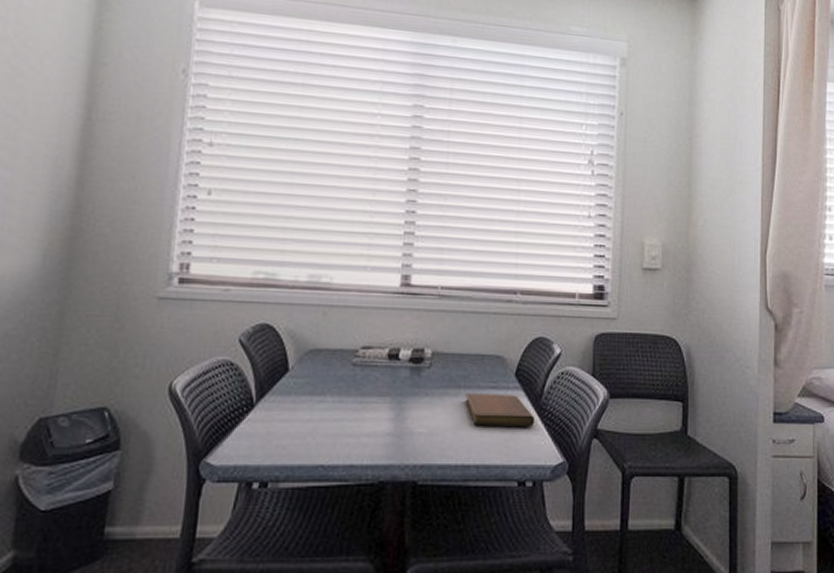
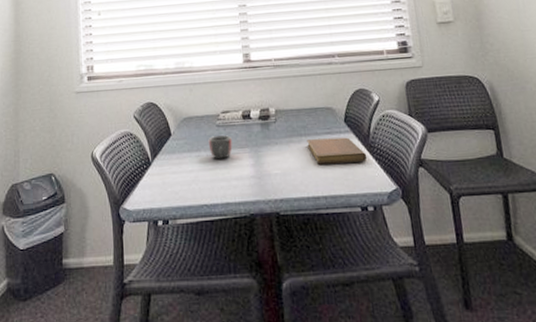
mug: none [337,377,370,408] -> present [208,135,233,160]

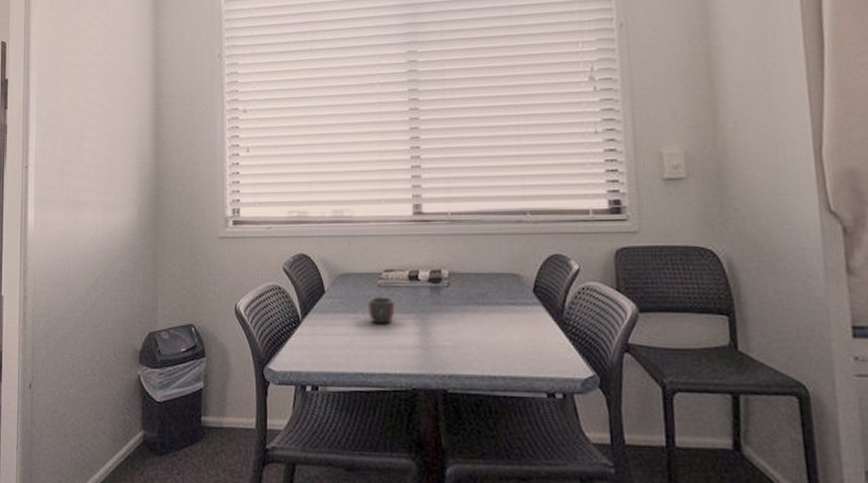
notebook: present [307,137,368,164] -> none [485,310,559,340]

